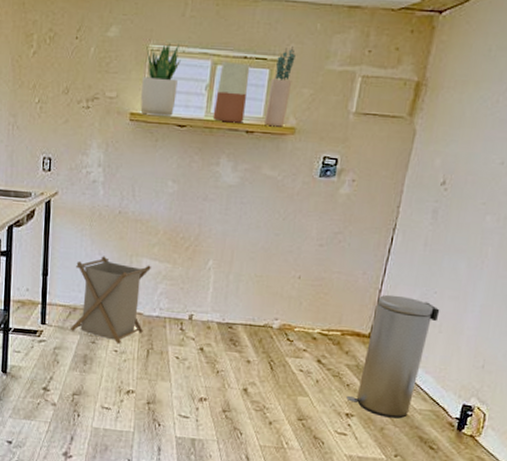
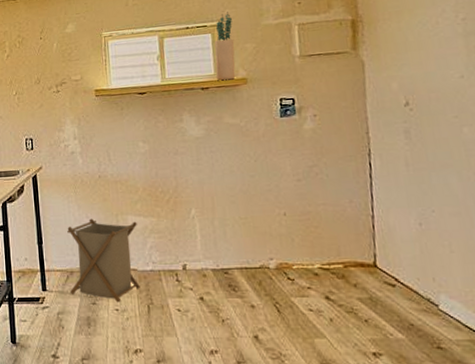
planter: present [140,43,181,116] -> none [100,27,133,89]
vase: present [212,62,250,123] -> none [167,33,197,85]
pedal bin: present [346,294,440,419] -> none [368,219,445,353]

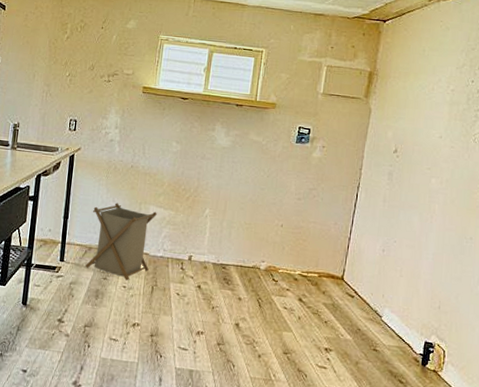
vase: present [214,12,236,81] -> none [251,41,275,103]

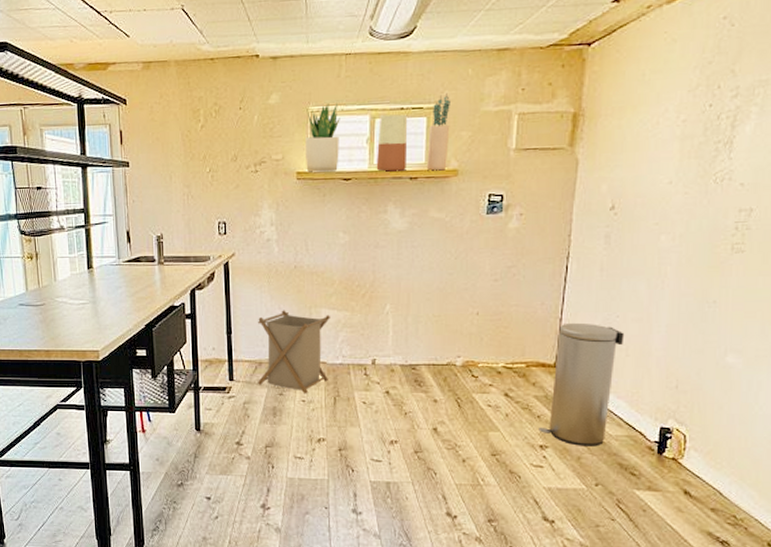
planter: none [151,35,185,91] -> present [306,103,340,172]
vase: none [209,51,240,98] -> present [376,114,408,172]
vase: none [251,41,275,103] -> present [427,93,450,171]
pedal bin: none [325,242,400,354] -> present [538,322,625,447]

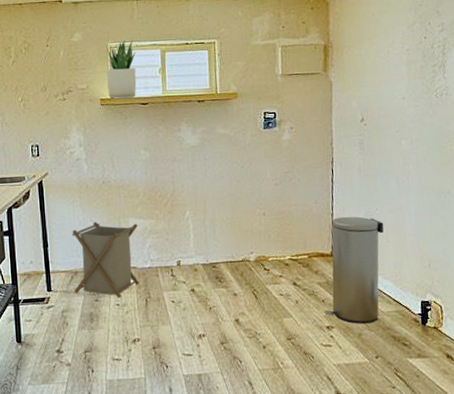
vase: present [376,114,408,172] -> none [168,48,194,97]
vase: present [427,93,450,171] -> none [210,31,228,95]

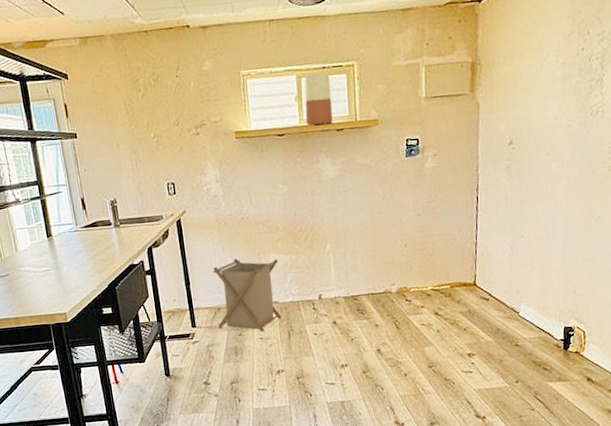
planter: present [106,40,137,99] -> none [238,66,272,131]
vase: none [168,48,194,97] -> present [305,72,333,126]
pedal bin: present [324,216,384,324] -> none [466,244,529,351]

